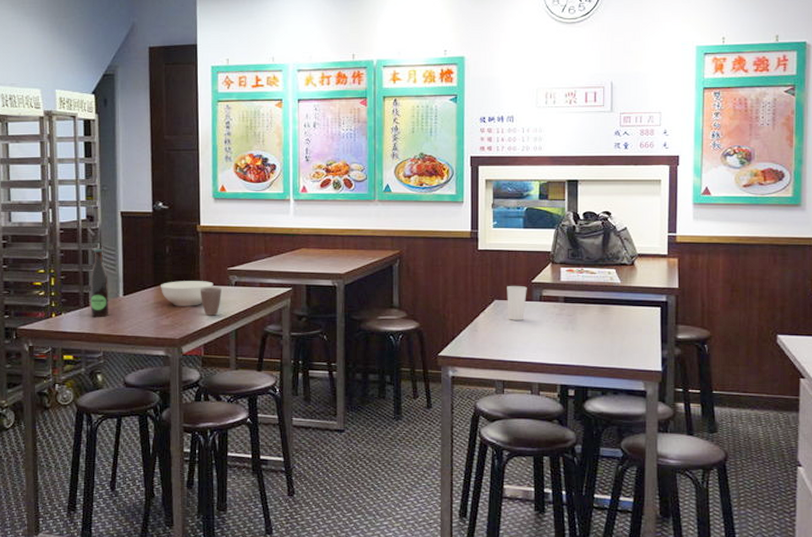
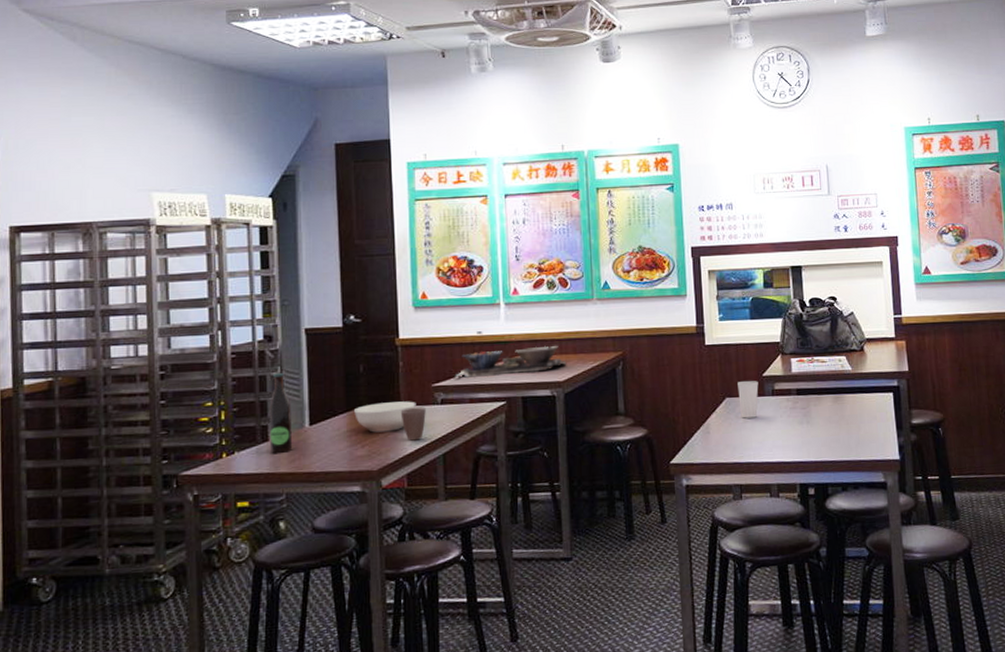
food tray: none [247,224,347,265] -> present [454,331,566,378]

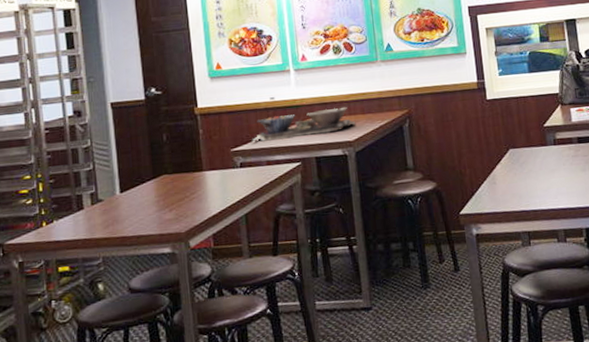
bottle: present [269,373,293,453] -> none [82,145,106,220]
bowl: present [353,401,416,433] -> none [159,166,218,197]
cup: present [400,407,426,441] -> none [203,171,227,203]
cup: present [737,380,759,418] -> none [520,131,541,168]

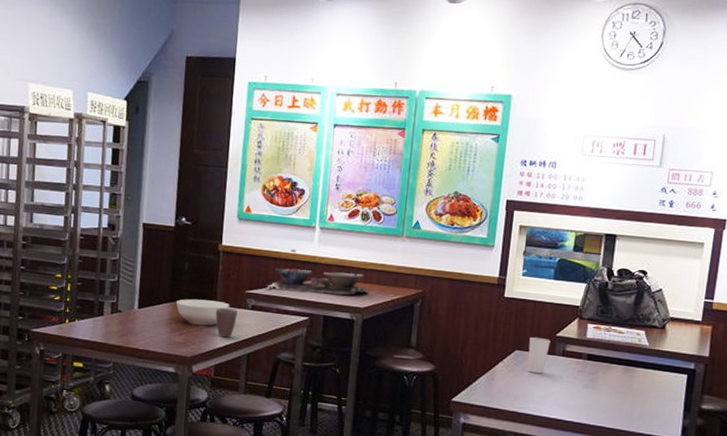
bowl: none [159,166,218,197] -> present [175,298,230,326]
cup: none [203,171,227,203] -> present [215,307,238,338]
cup: none [520,131,541,168] -> present [527,337,551,374]

